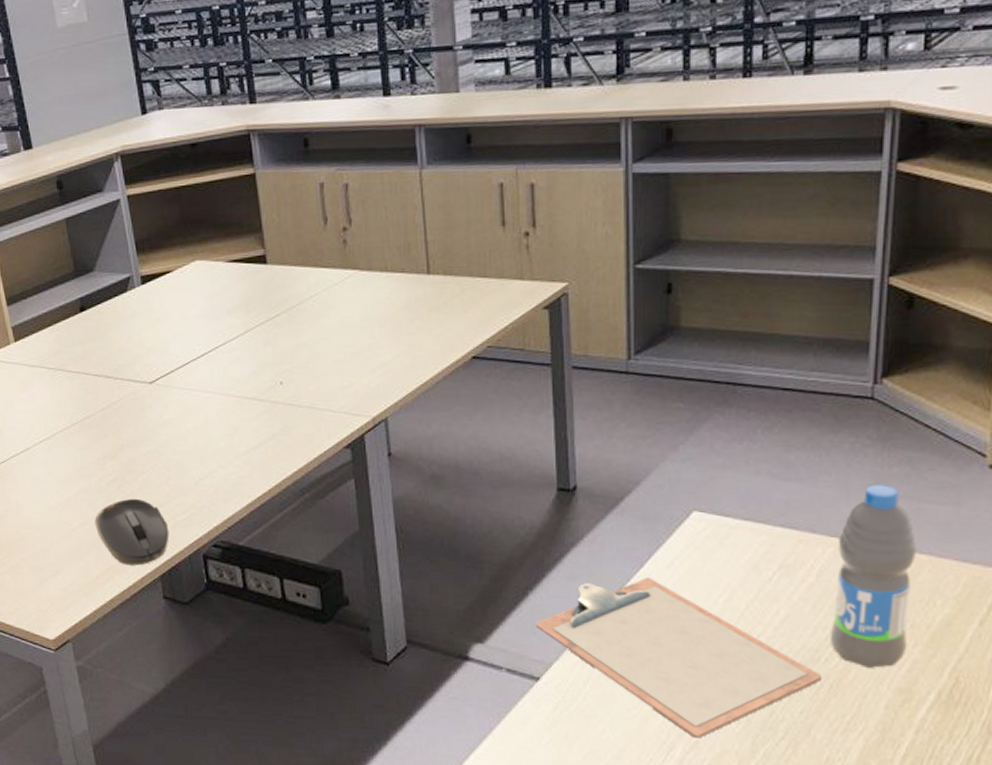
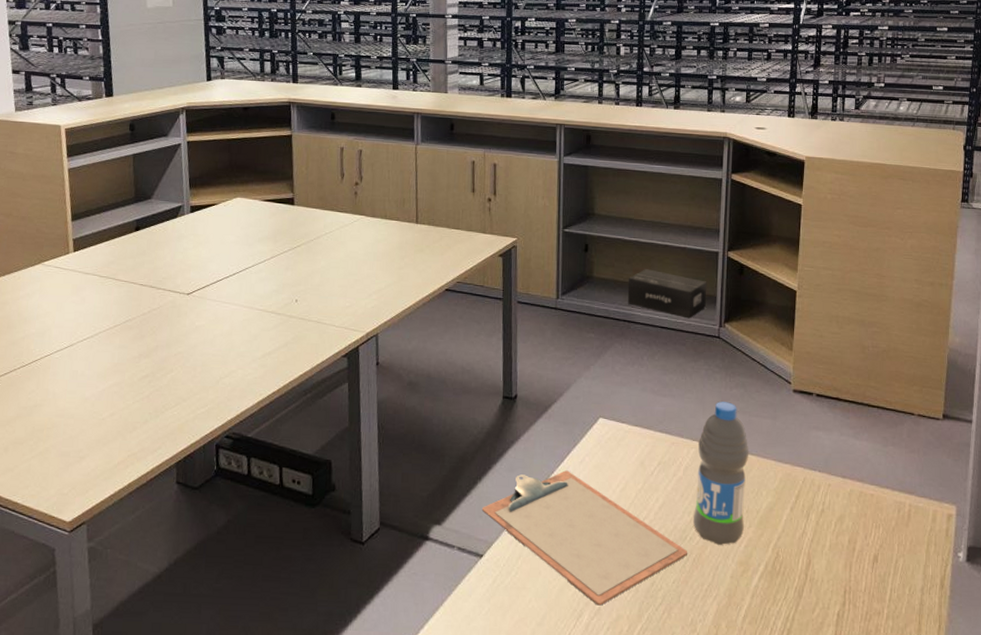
computer mouse: present [94,499,169,566] -> none [123,393,189,453]
box: none [731,310,855,375] -> present [627,269,707,319]

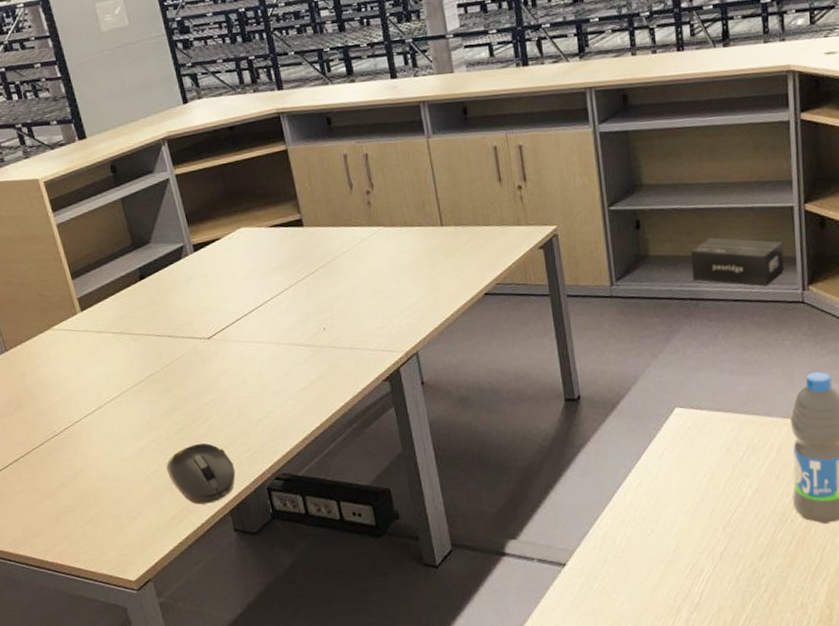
computer mouse: none [123,393,189,453] -> present [166,443,236,505]
clipboard: present [481,470,687,606] -> none [557,467,790,600]

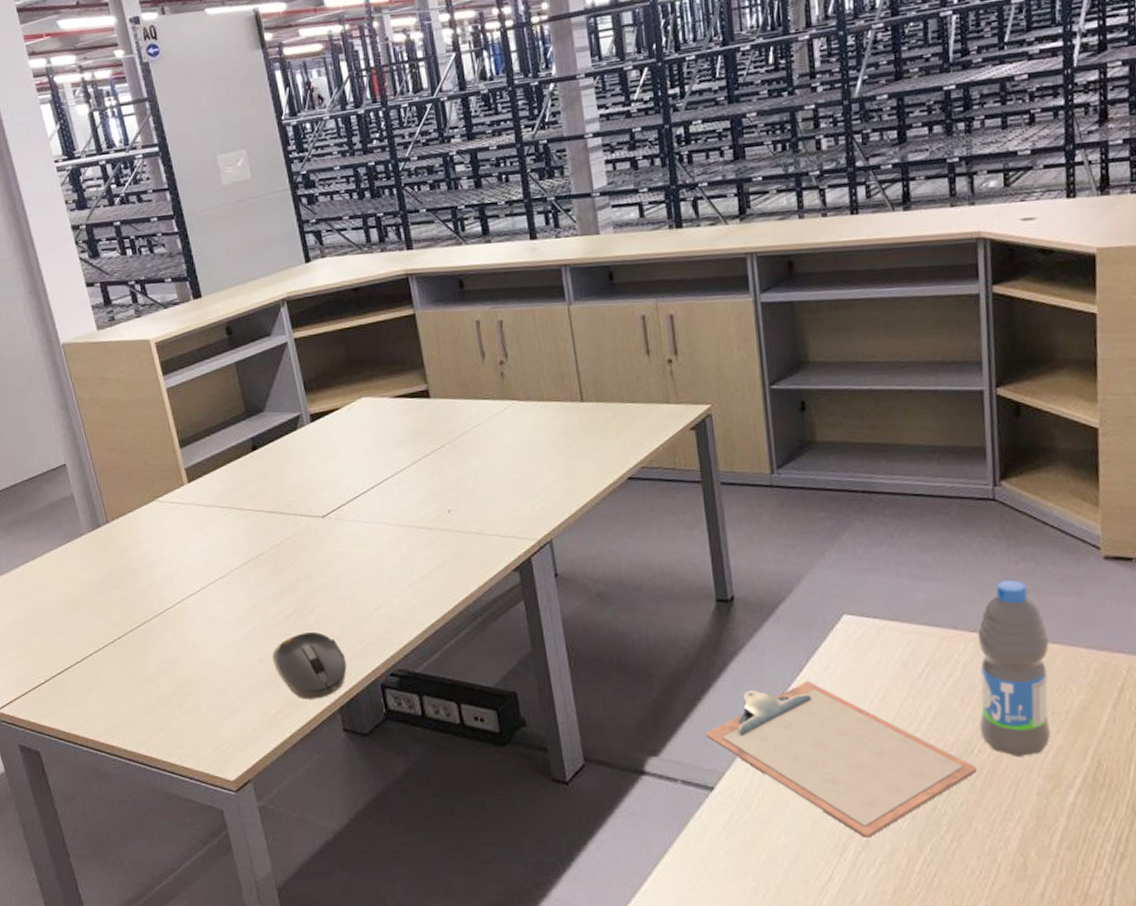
clipboard: none [557,467,790,600] -> present [705,681,976,838]
box: present [690,237,784,287] -> none [862,423,972,480]

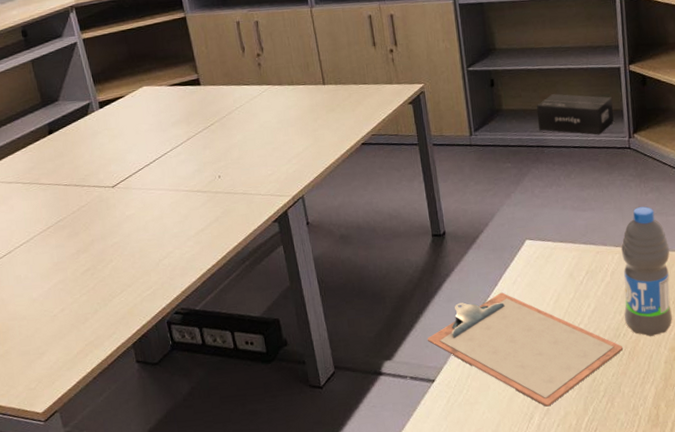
computer mouse: present [272,632,347,700] -> none [72,283,138,339]
box: none [862,423,972,480] -> present [536,93,614,135]

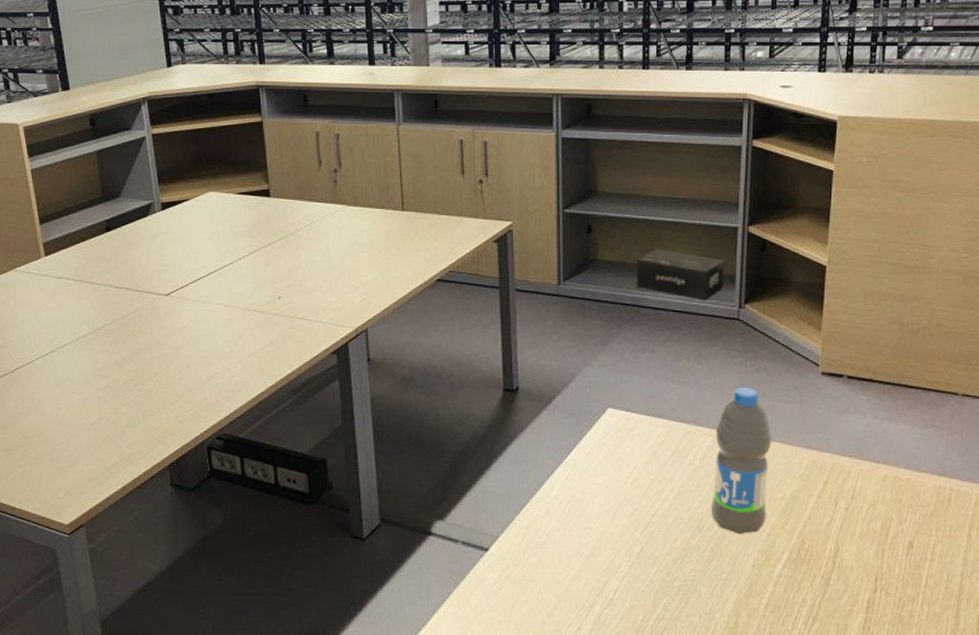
clipboard: present [427,292,623,407] -> none [485,463,705,596]

